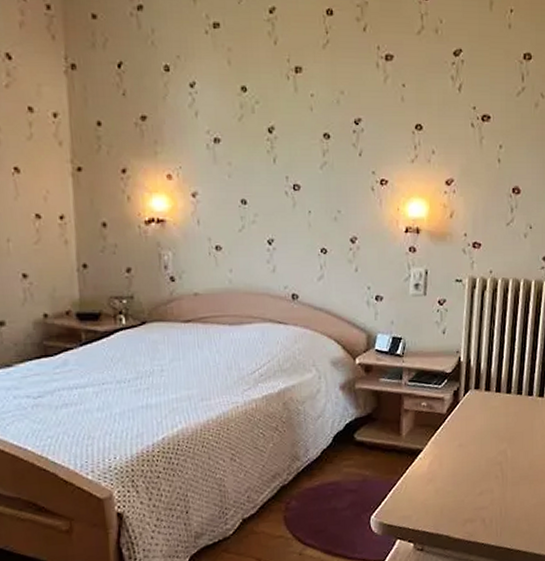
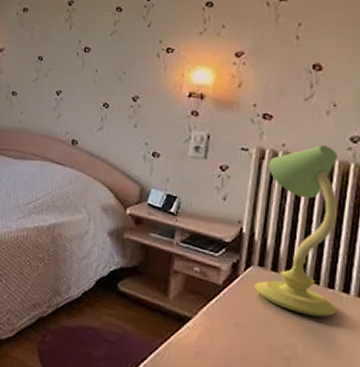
table lamp: none [472,267,536,423] -> present [255,145,338,317]

